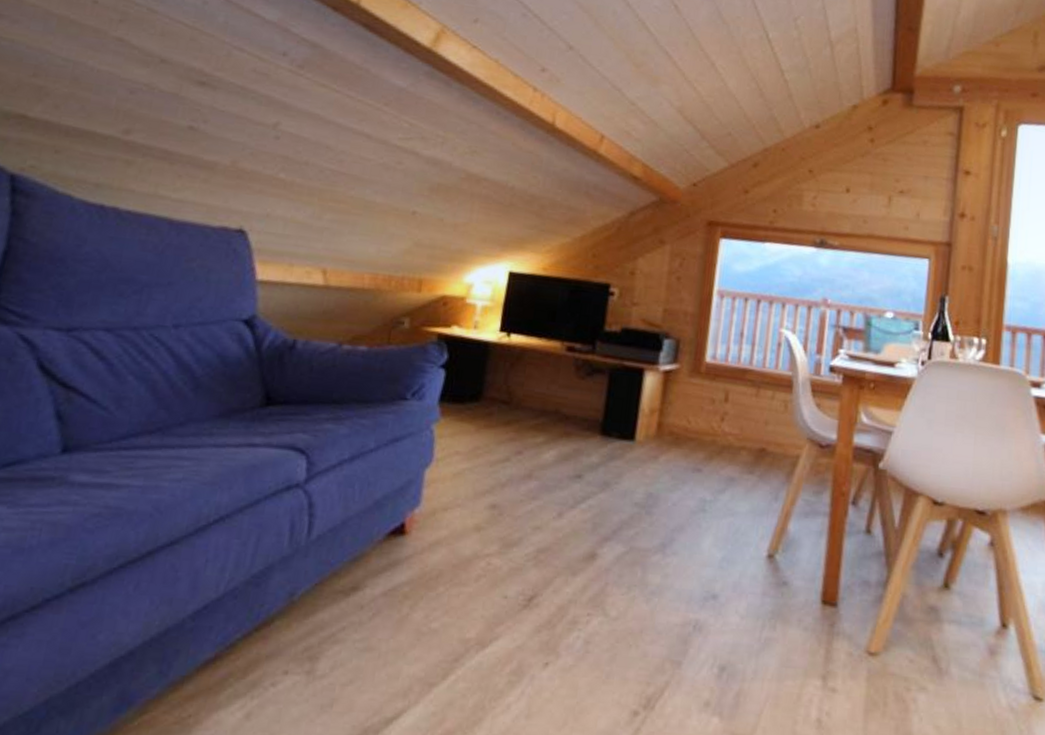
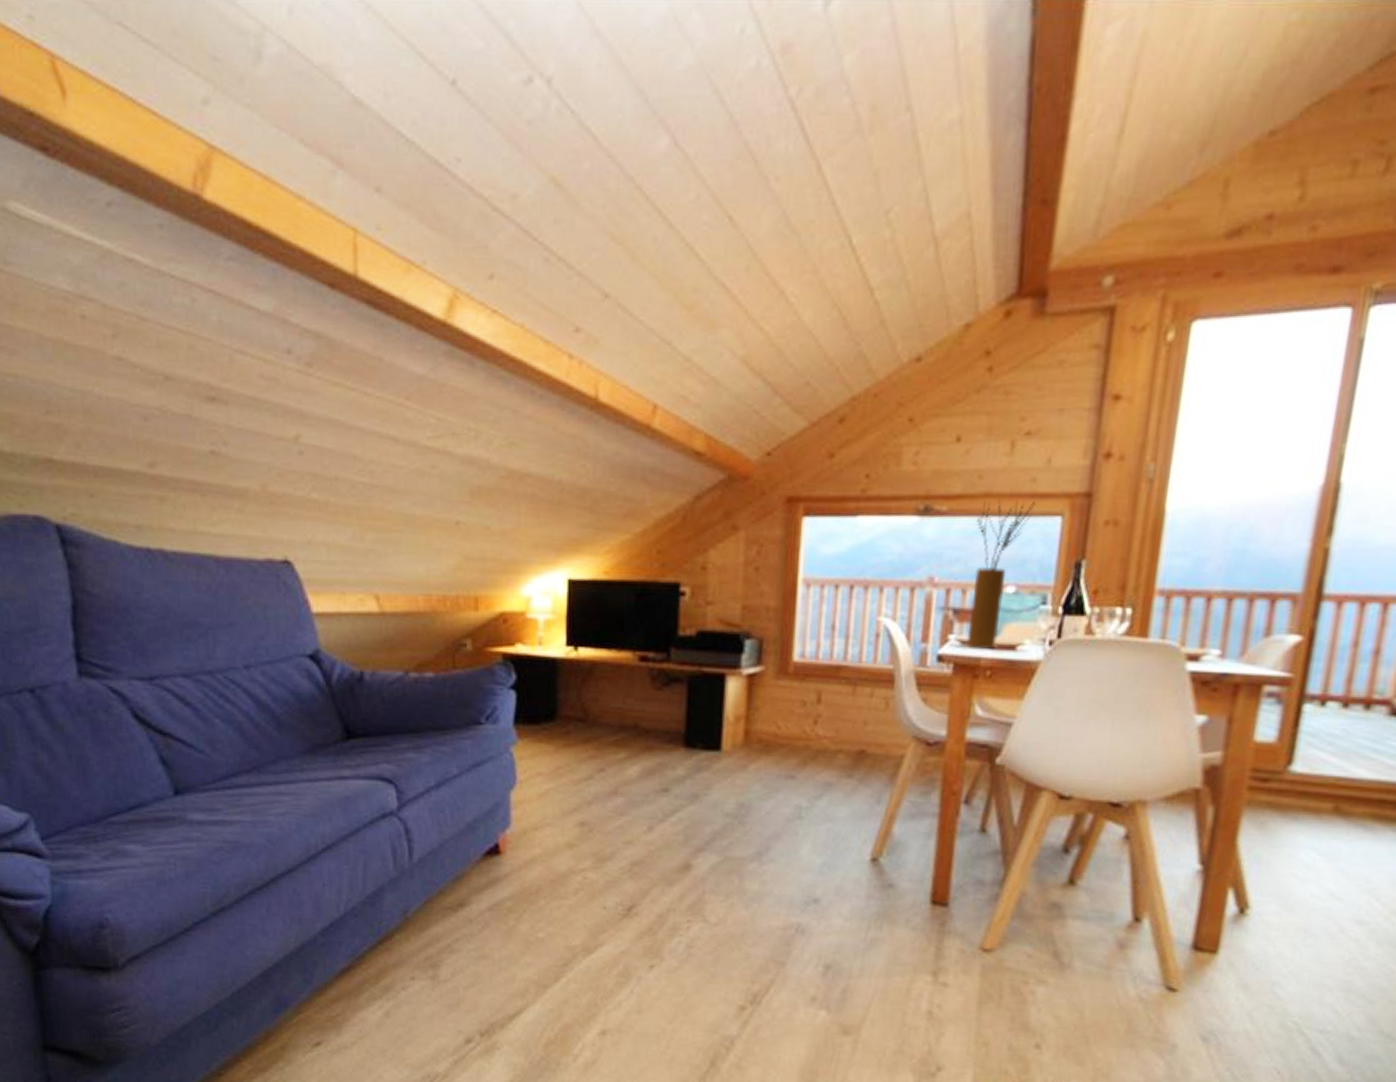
vase: none [854,241,908,364] -> present [966,499,1036,649]

